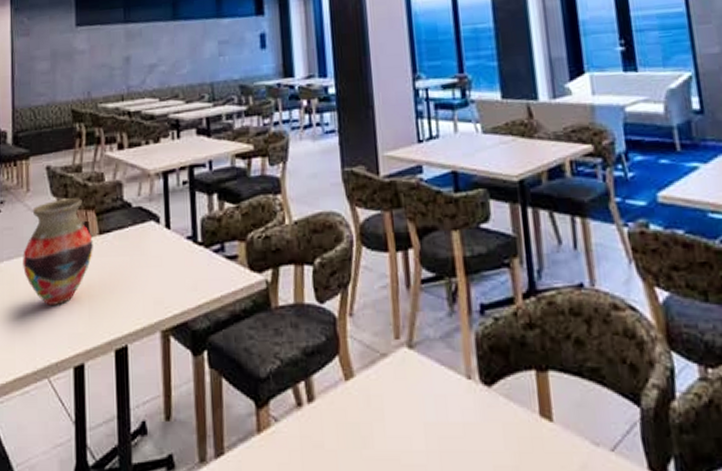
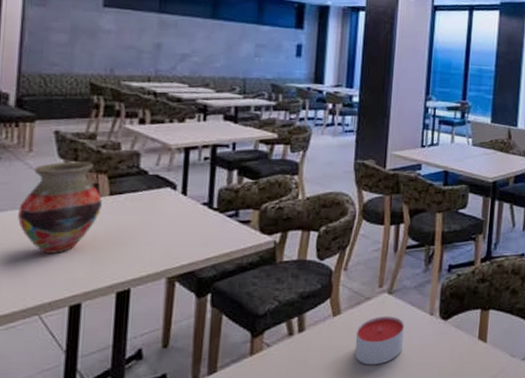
candle: none [376,380,439,452] -> present [354,316,404,365]

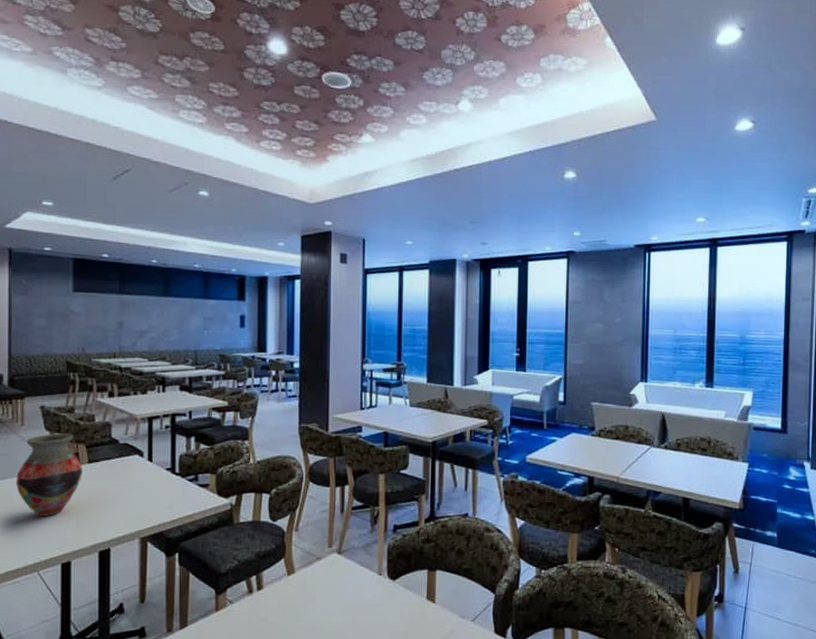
candle: present [354,316,404,365] -> none [309,576,354,623]

